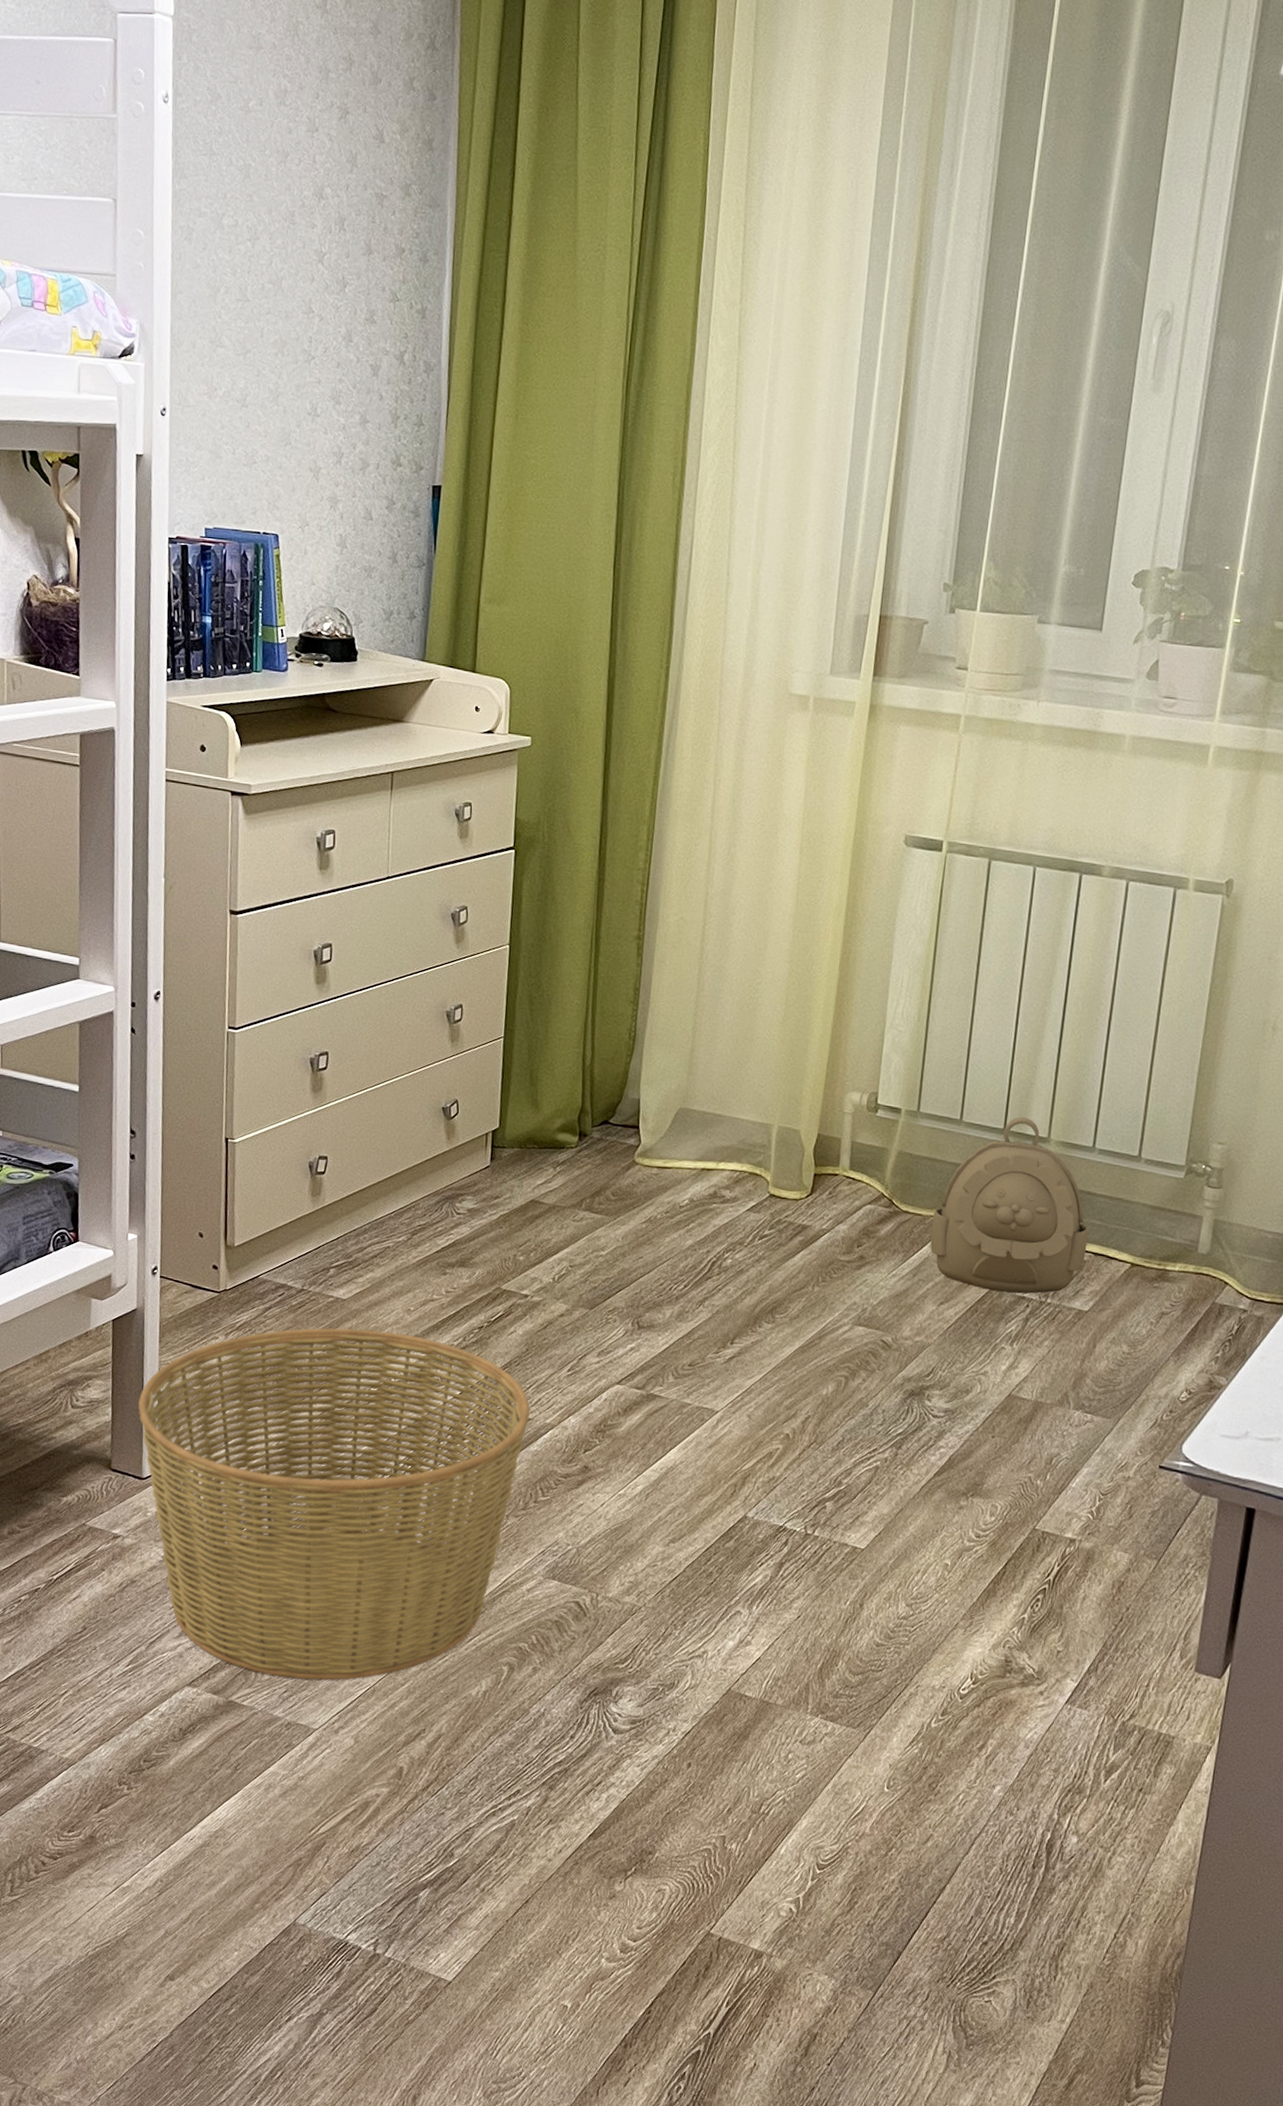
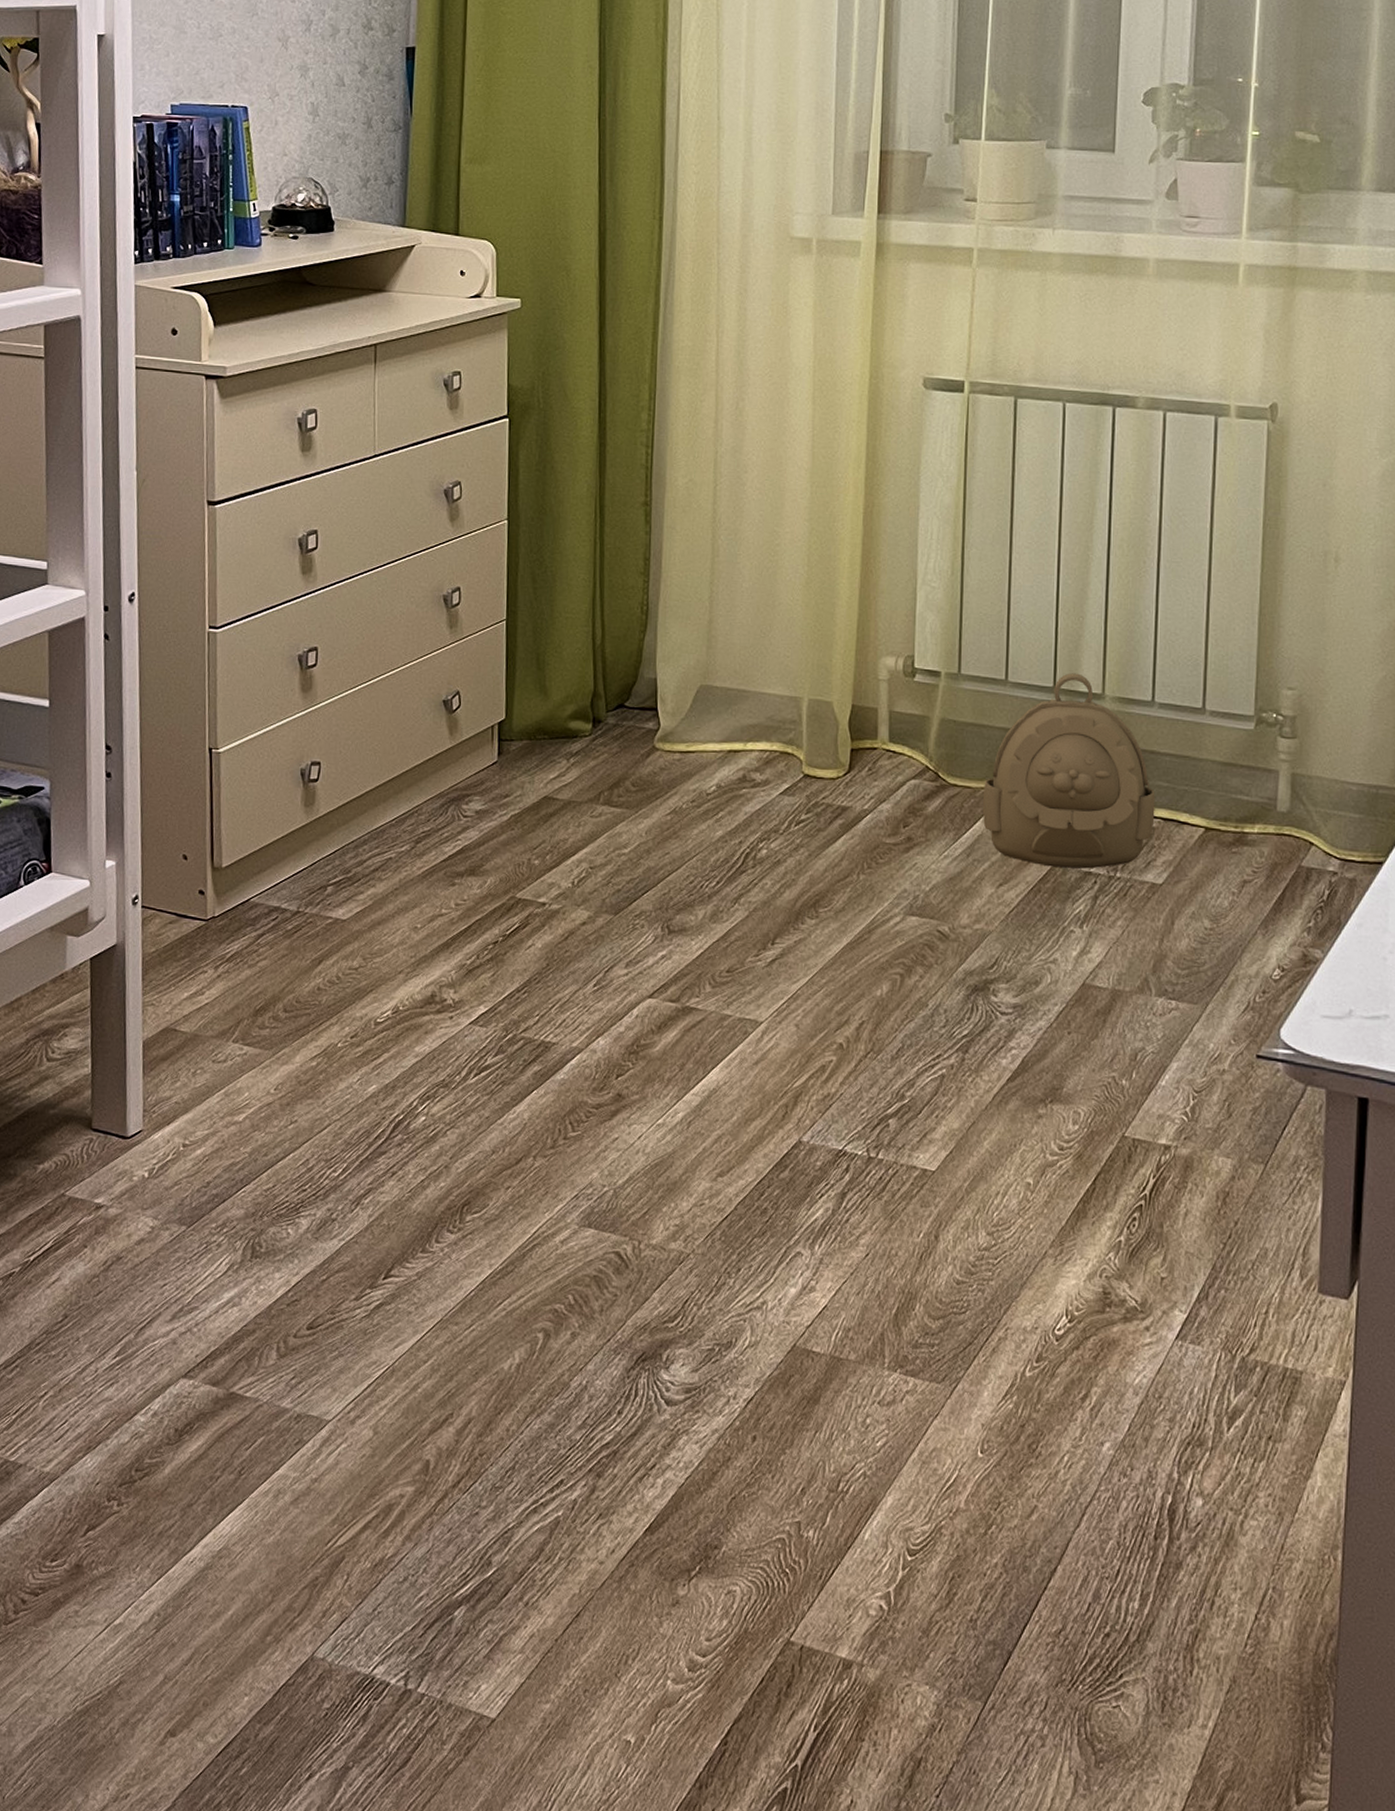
basket: present [138,1328,531,1680] -> none [121,952,555,1362]

